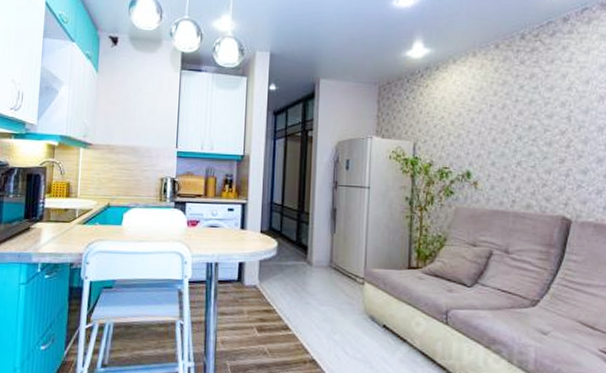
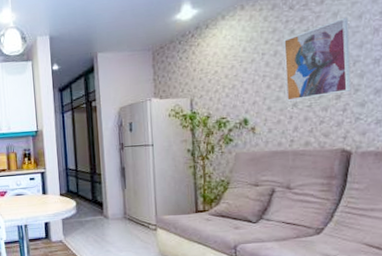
wall art: none [511,80,576,159] -> present [282,17,352,101]

